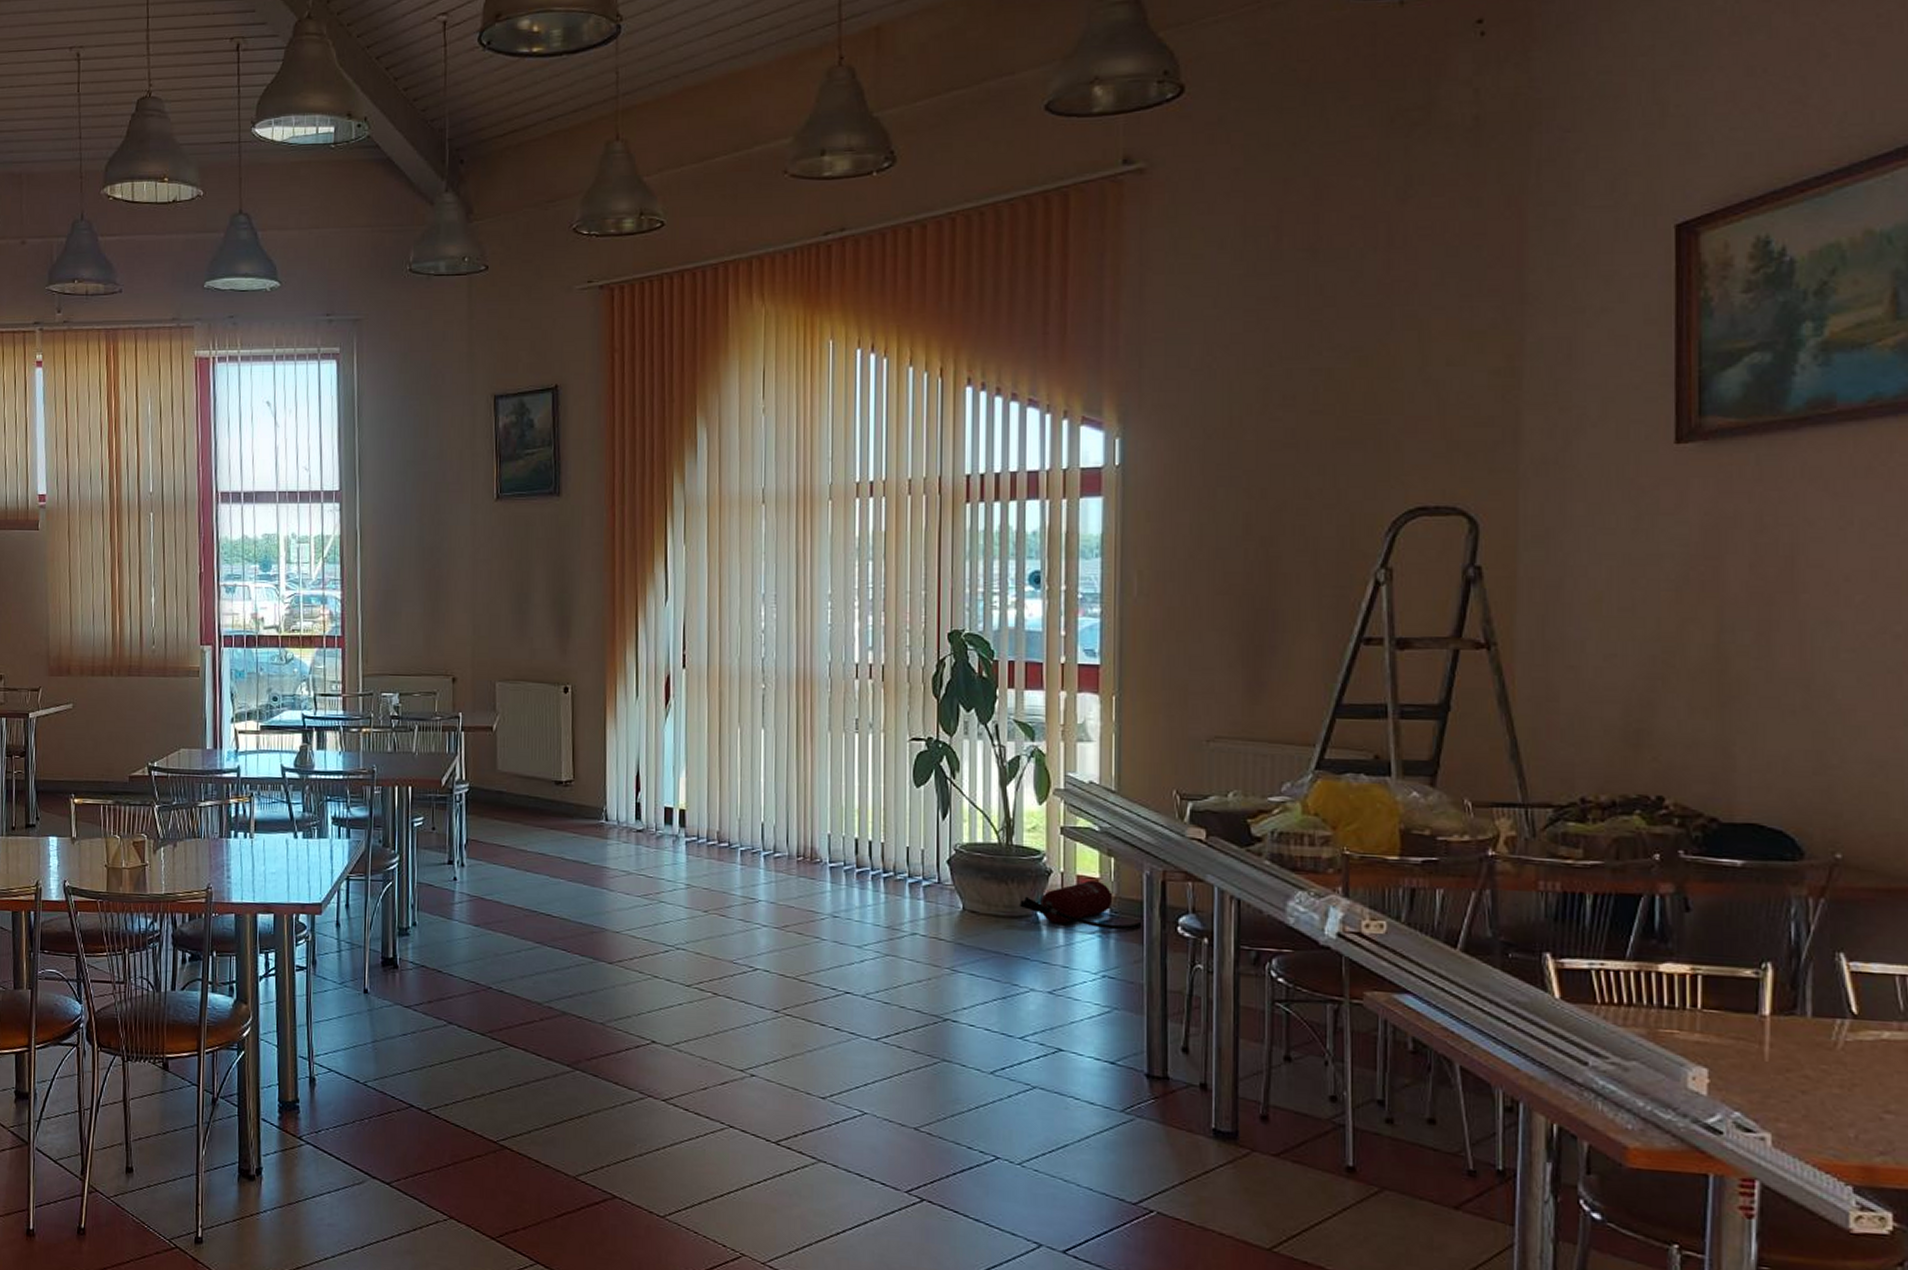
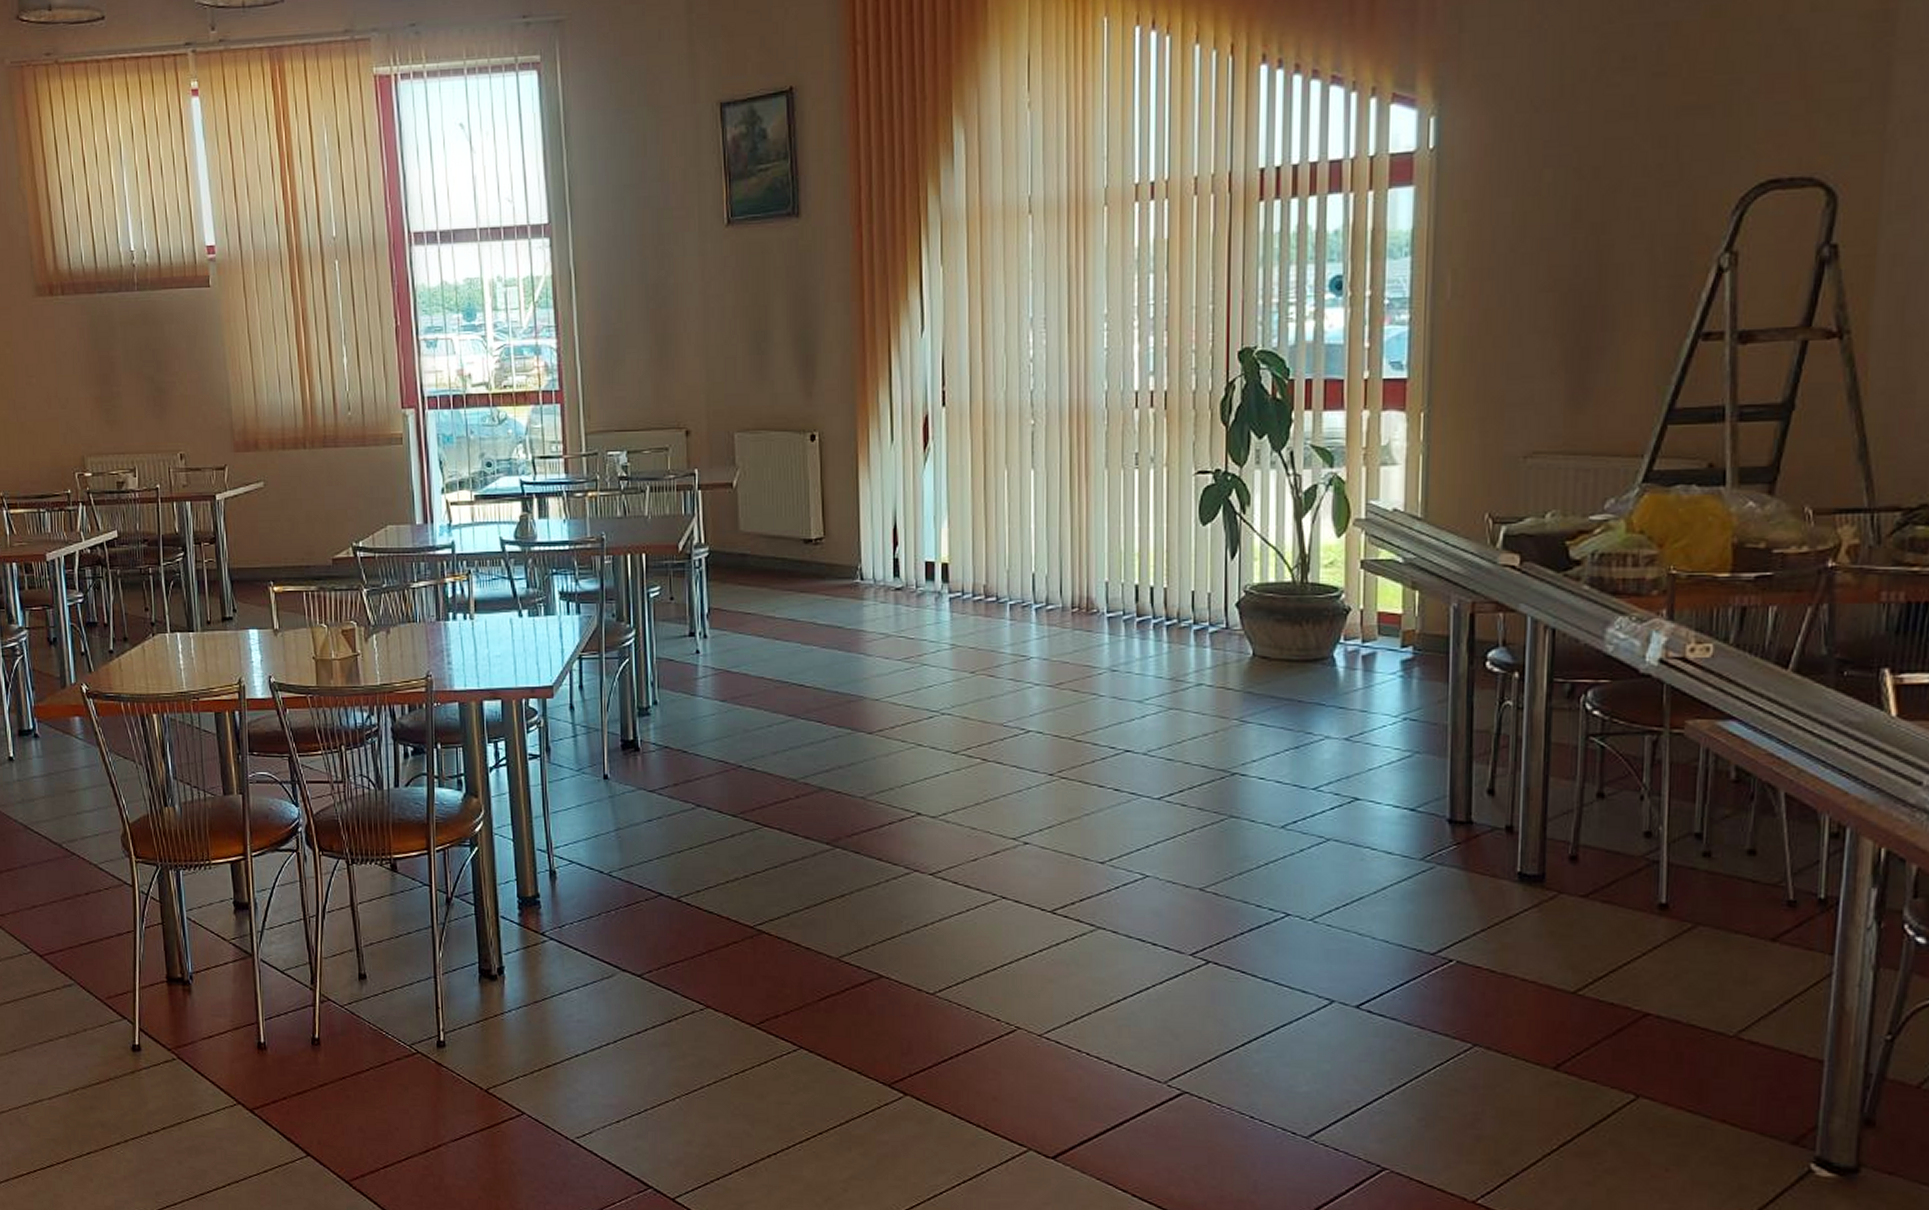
fire extinguisher: present [1020,880,1144,931] -> none [1315,617,1450,669]

